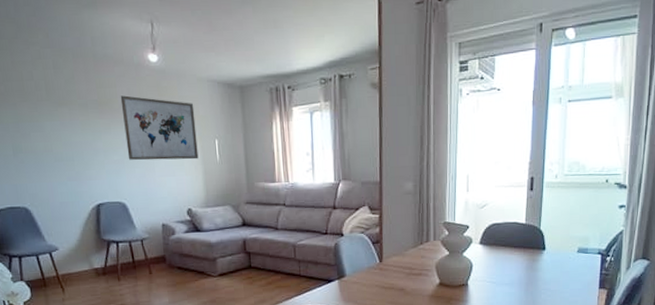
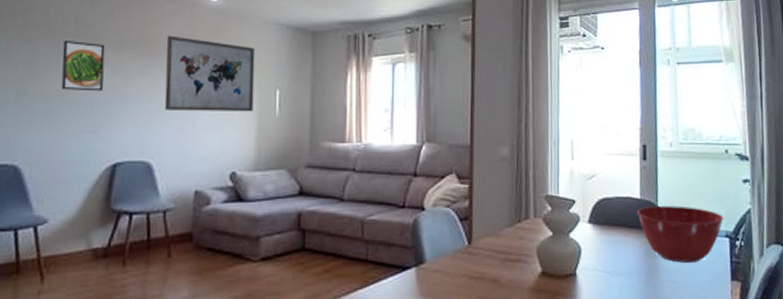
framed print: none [39,104,79,147] -> present [61,41,106,92]
mixing bowl: none [521,229,598,276] -> present [636,206,724,264]

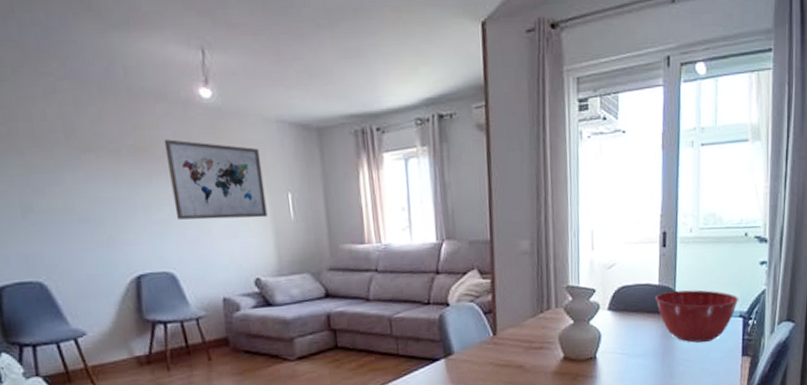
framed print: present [61,41,106,92] -> none [56,150,110,204]

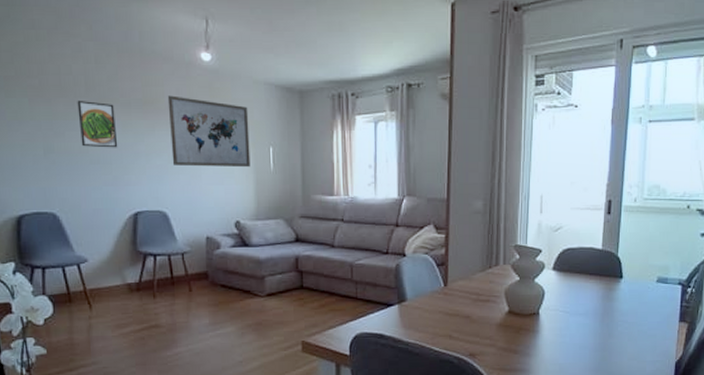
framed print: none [56,150,110,204] -> present [77,101,118,148]
mixing bowl: present [654,289,739,343] -> none [597,256,679,307]

